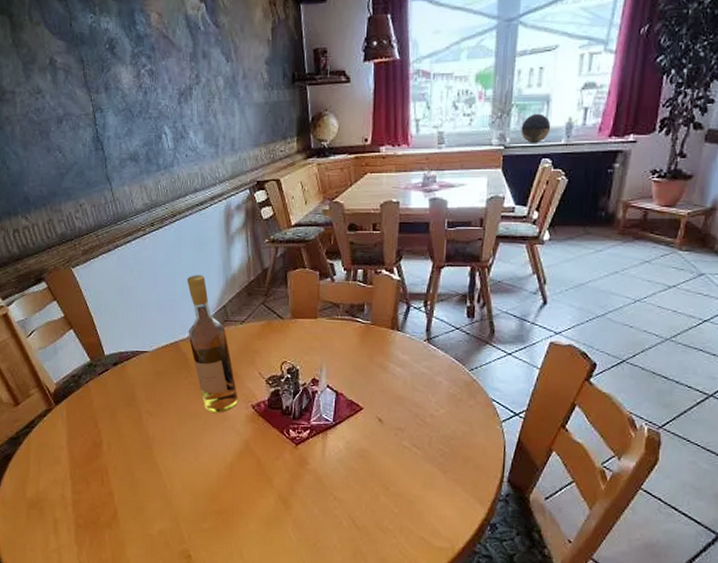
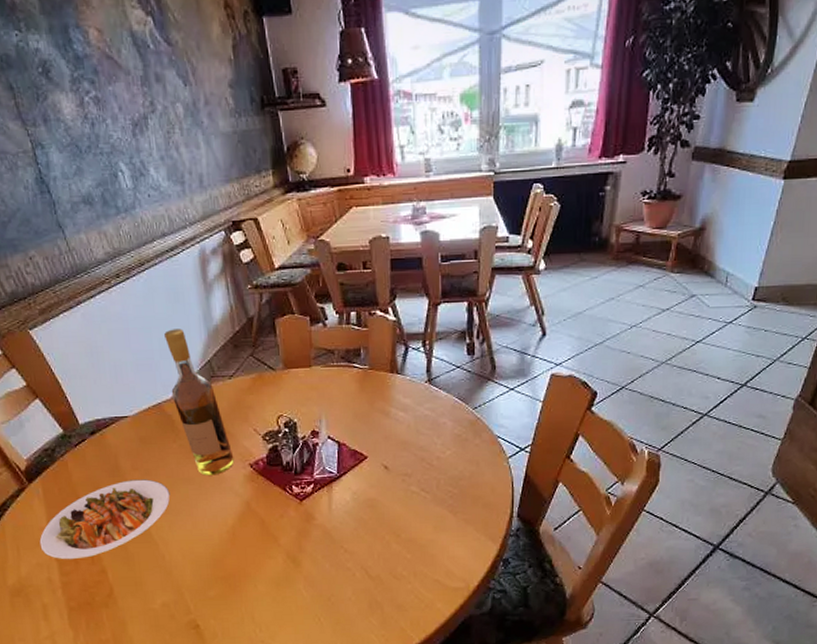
salad: none [58,410,177,480] -> present [39,479,170,560]
decorative globe: present [521,113,551,143] -> none [510,135,541,167]

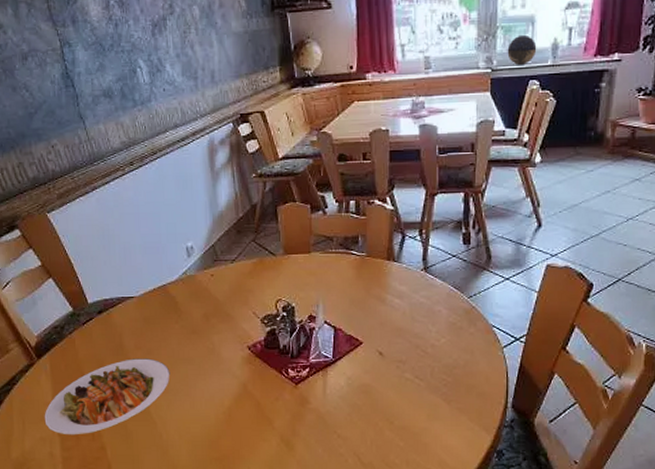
bottle: present [164,328,234,476] -> none [172,214,233,357]
decorative globe: none [510,135,541,167] -> present [507,34,537,65]

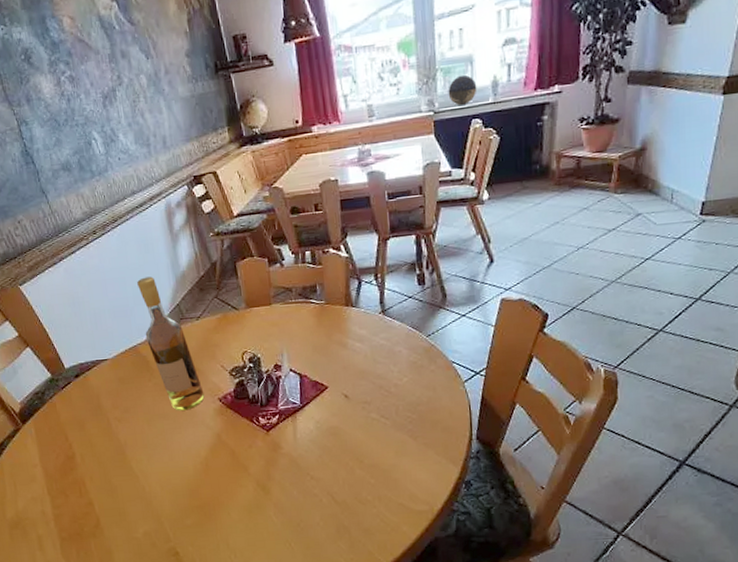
salad: present [44,358,170,435] -> none [33,416,148,494]
bottle: none [172,214,233,357] -> present [137,276,205,411]

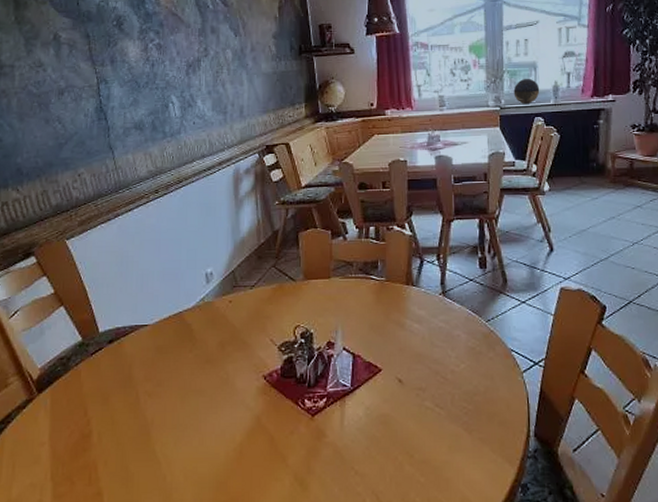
bottle: present [137,276,205,411] -> none [193,240,248,388]

